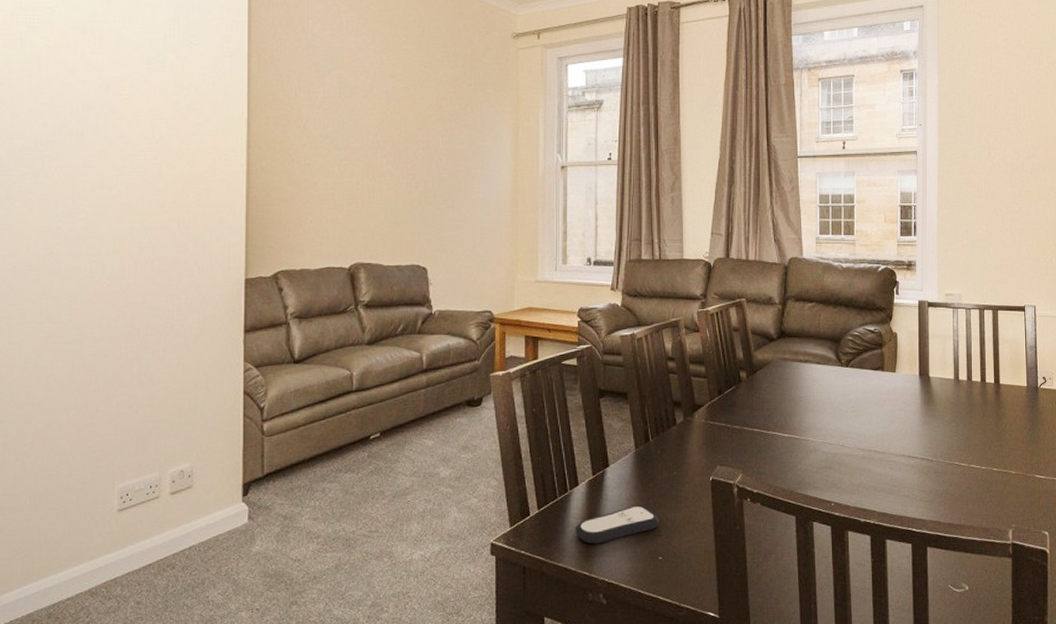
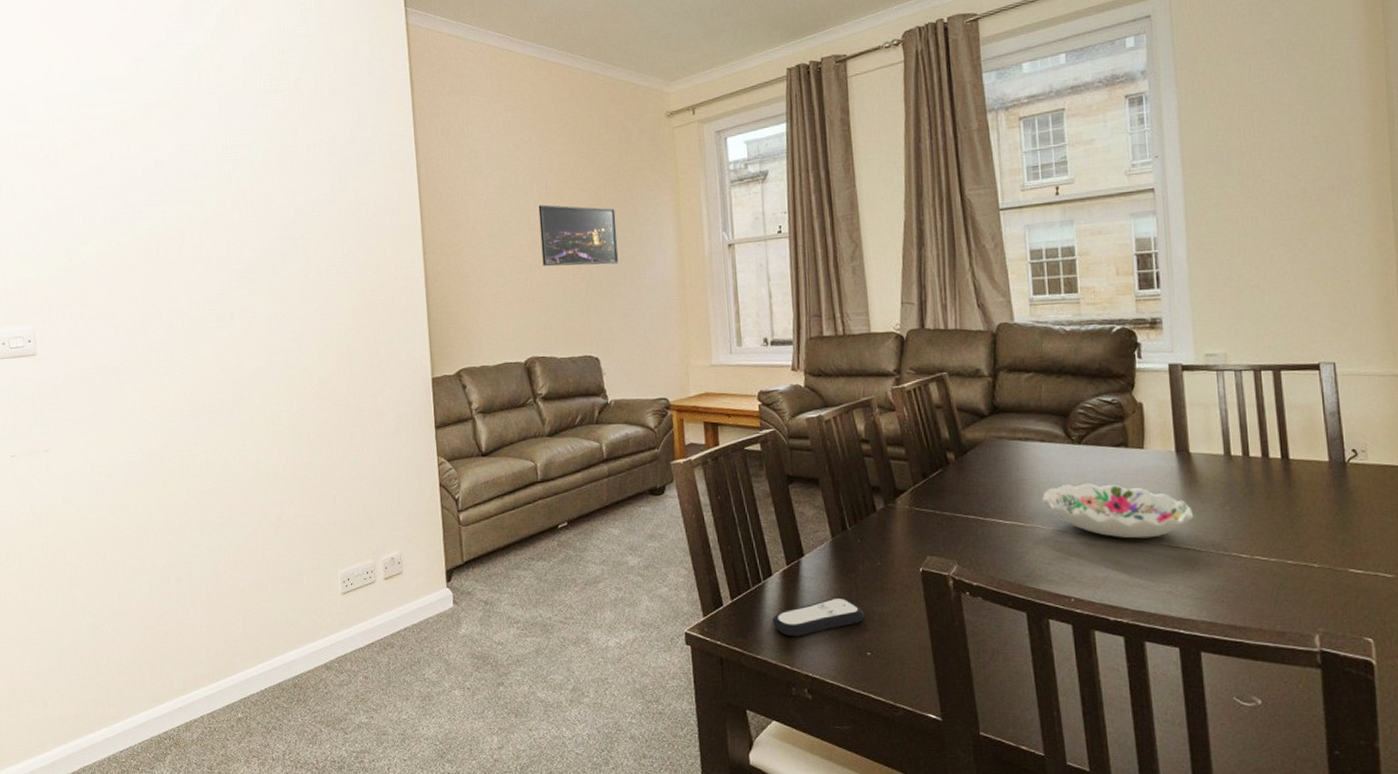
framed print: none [376,109,455,175] -> present [538,204,619,267]
decorative bowl: none [815,401,929,450] -> present [1042,482,1194,539]

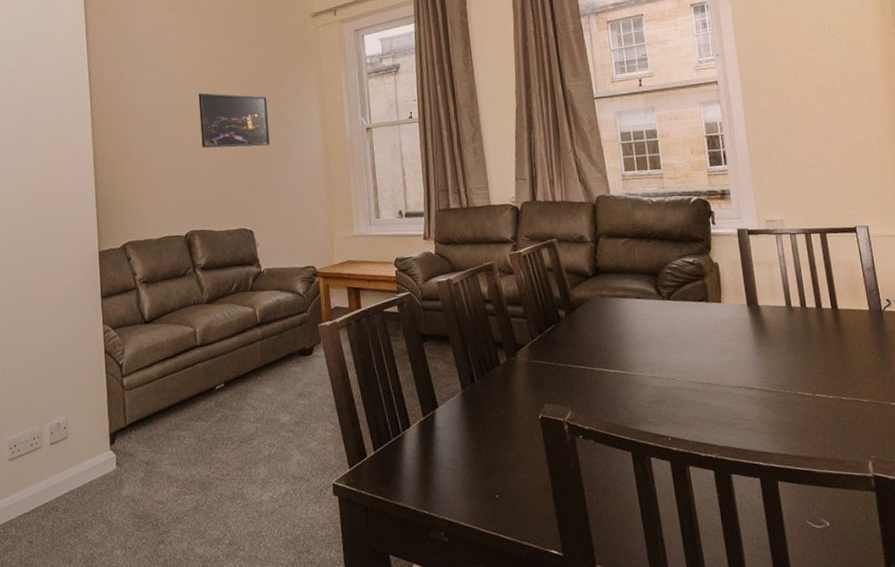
remote control: present [772,597,865,637] -> none [411,445,493,484]
decorative bowl: present [1042,482,1194,539] -> none [640,333,765,382]

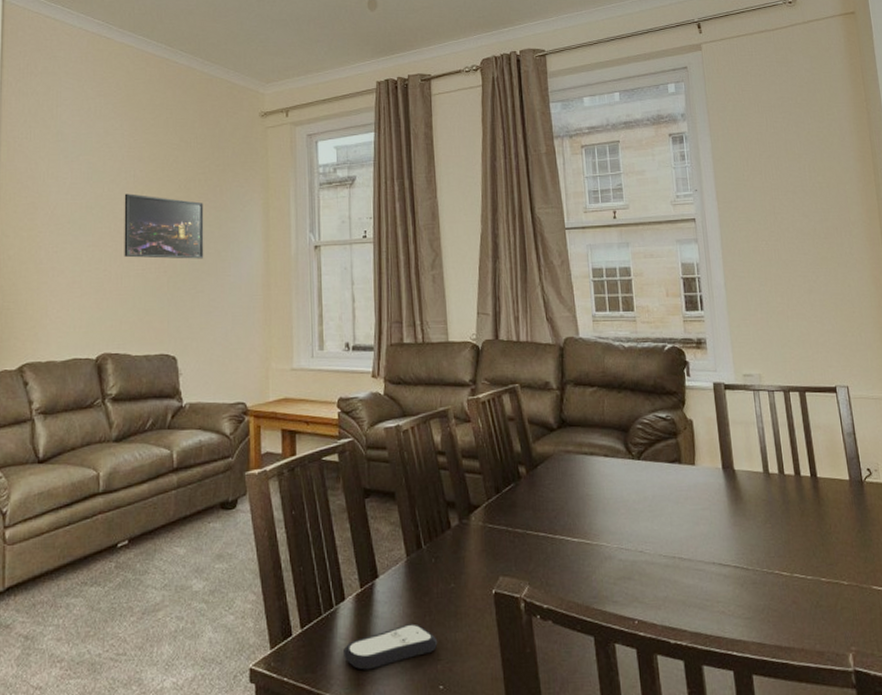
remote control: none [411,445,493,484] -> present [343,623,438,670]

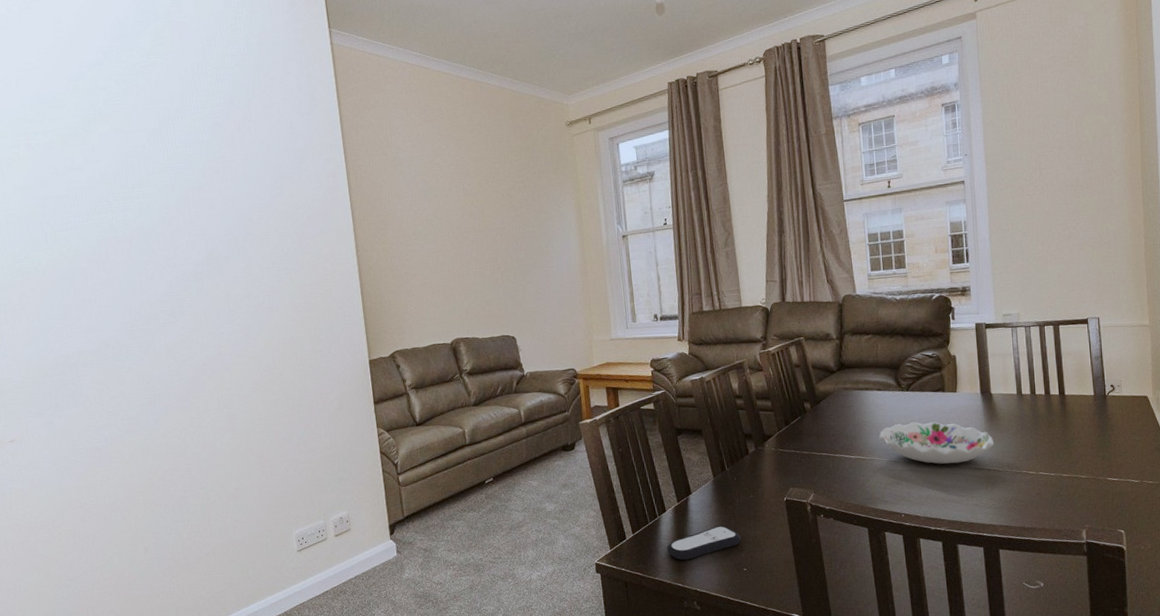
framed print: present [124,193,204,259] -> none [457,205,530,259]
decorative bowl: none [607,499,741,557] -> present [879,421,995,464]

